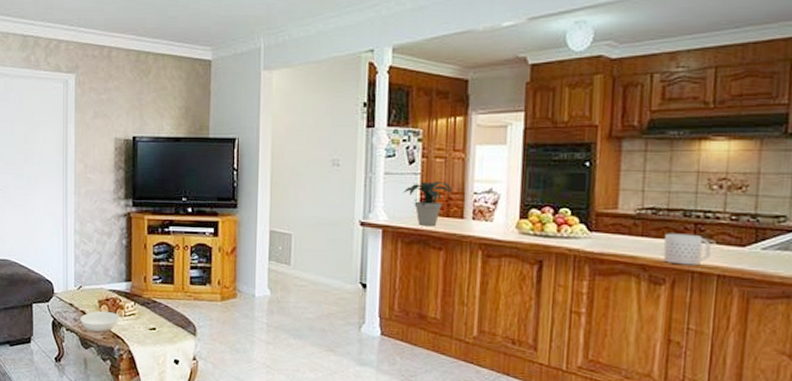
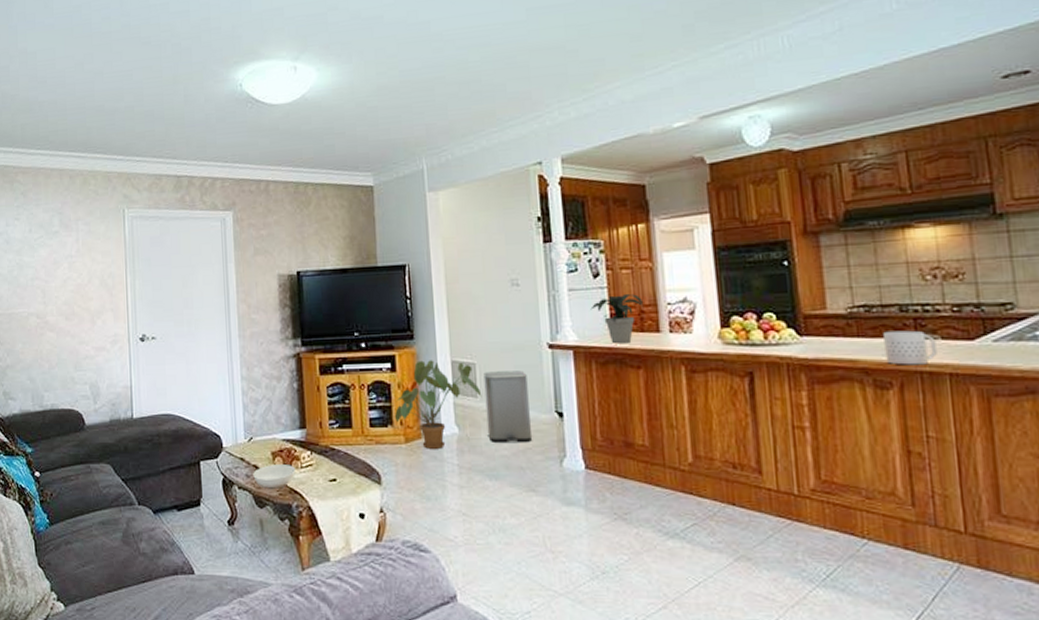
house plant: none [214,228,295,308] -> present [394,360,482,449]
pedal bin: none [296,242,338,308] -> present [483,370,533,442]

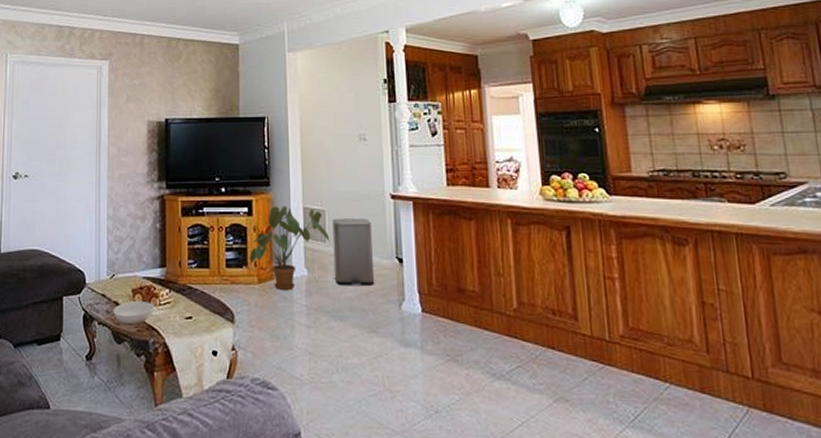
potted plant: present [590,294,644,345] -> none [429,152,476,197]
mug: present [883,330,937,365] -> none [679,193,725,225]

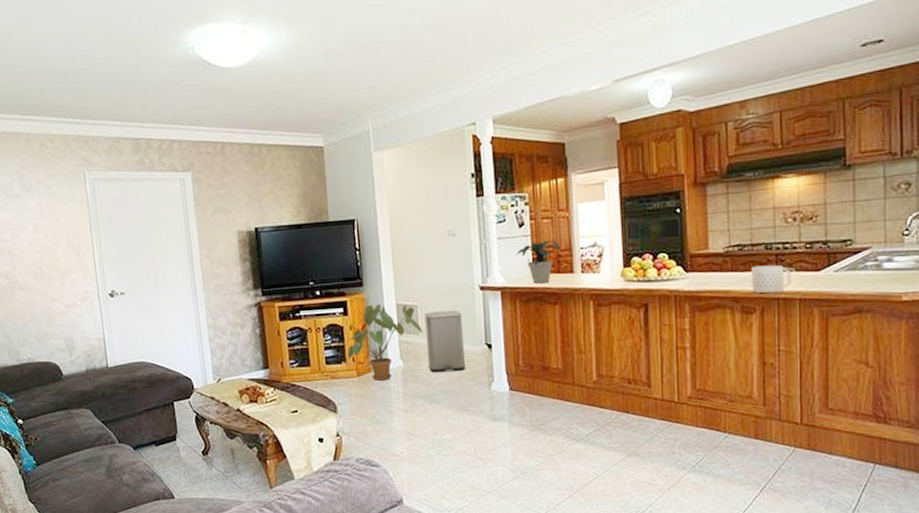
bowl: present [113,301,155,327] -> none [223,400,262,423]
potted plant: none [429,152,476,197] -> present [516,241,561,285]
mug: none [679,193,725,225] -> present [752,264,791,294]

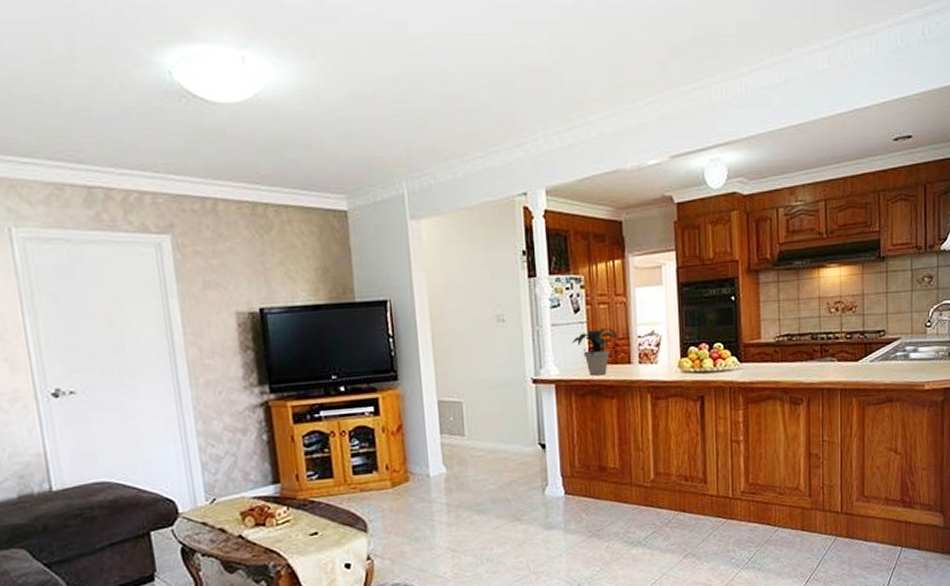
house plant: present [347,304,423,381] -> none [379,401,469,491]
pedal bin: present [424,310,466,372] -> none [470,406,518,478]
mug: present [752,264,791,294] -> none [799,354,834,384]

